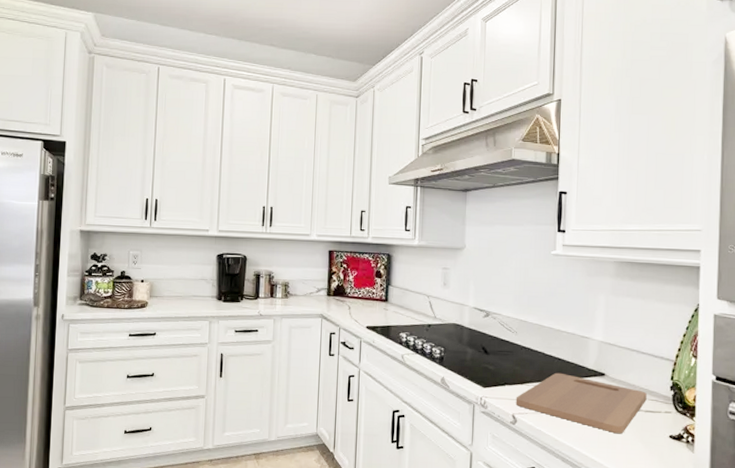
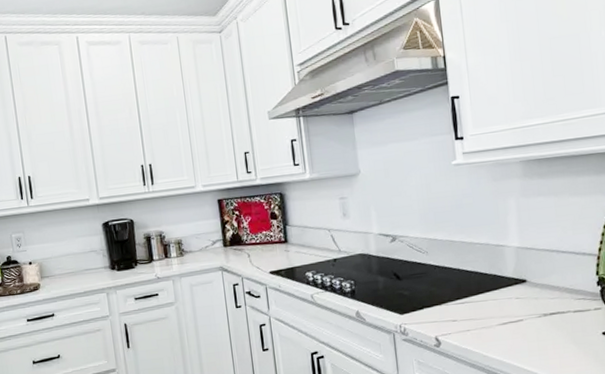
cutting board: present [515,372,647,434] -> none [436,286,574,340]

